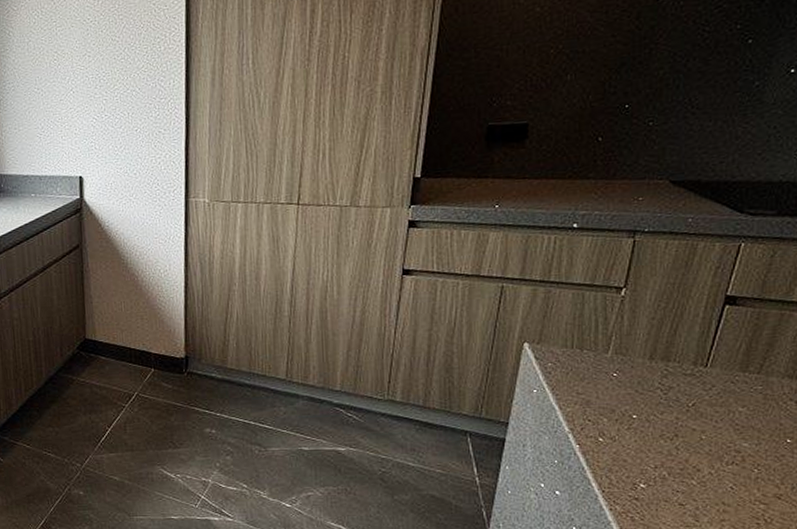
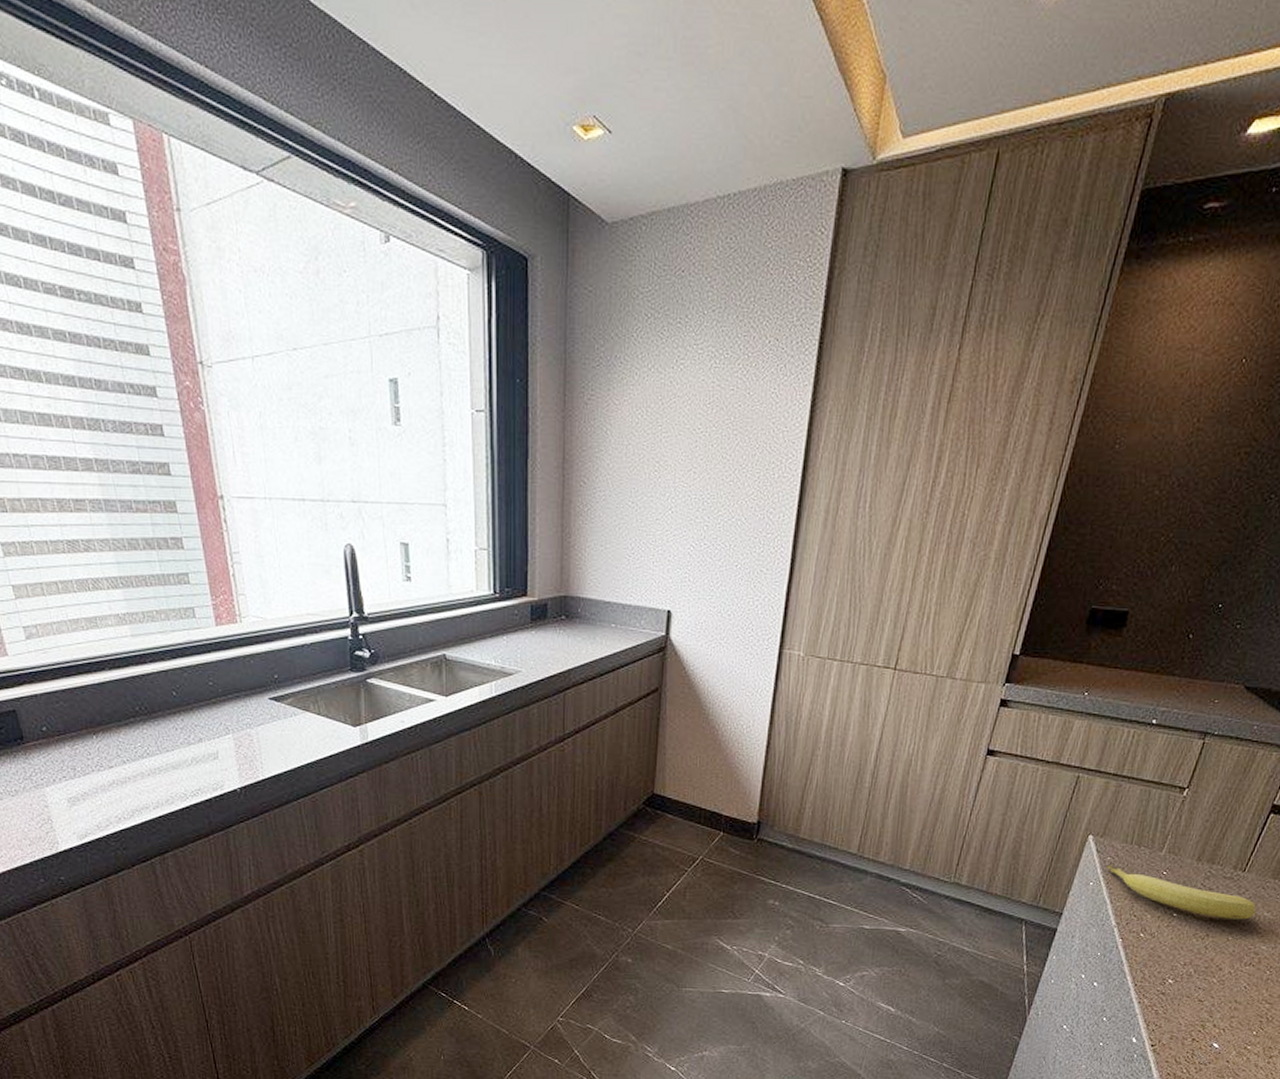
fruit: none [549,369,728,418] -> present [1107,863,1256,920]

